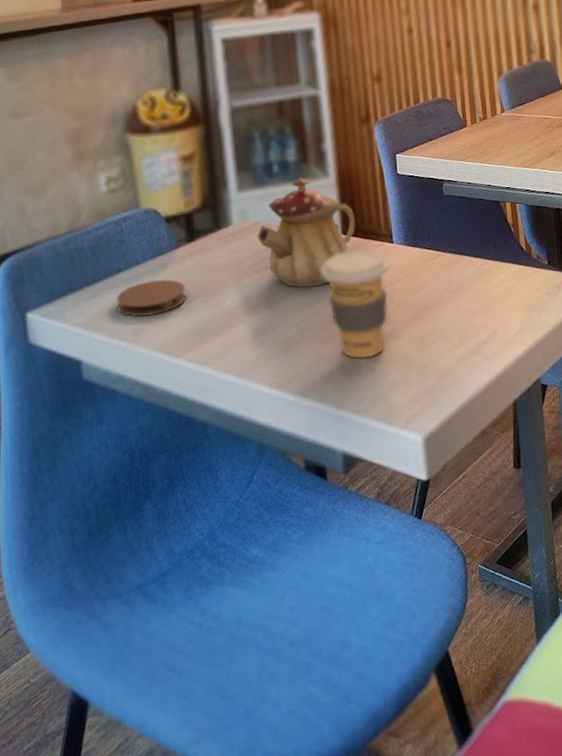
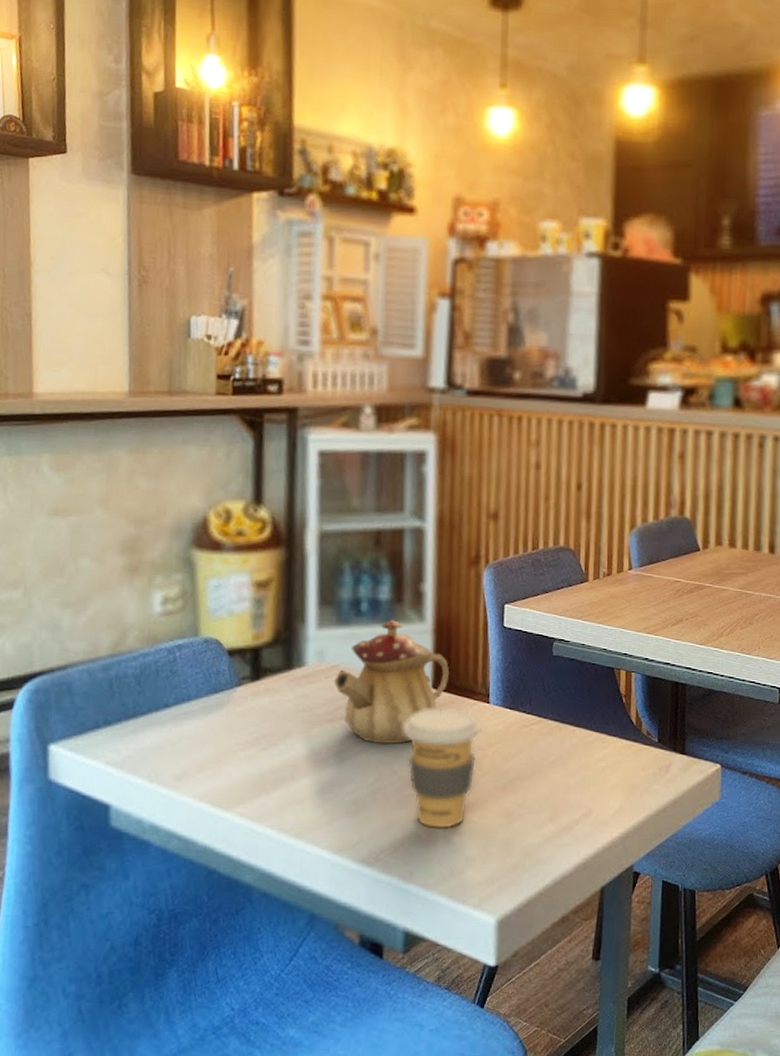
coaster: present [116,279,186,317] -> none [160,720,244,761]

